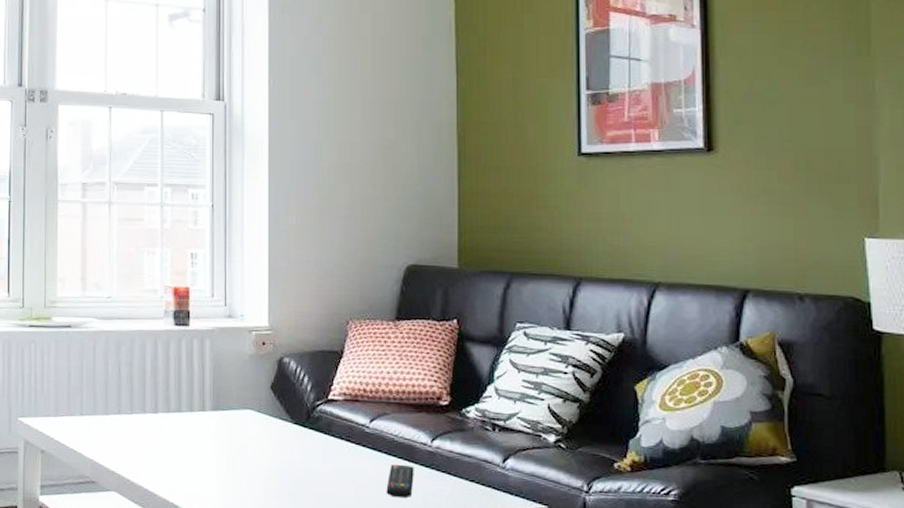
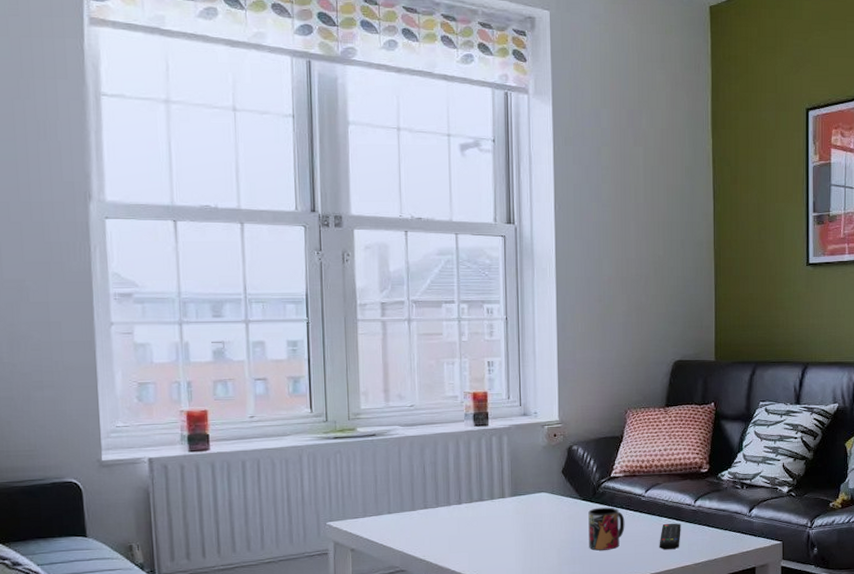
mug: none [301,435,344,489] -> present [588,507,625,551]

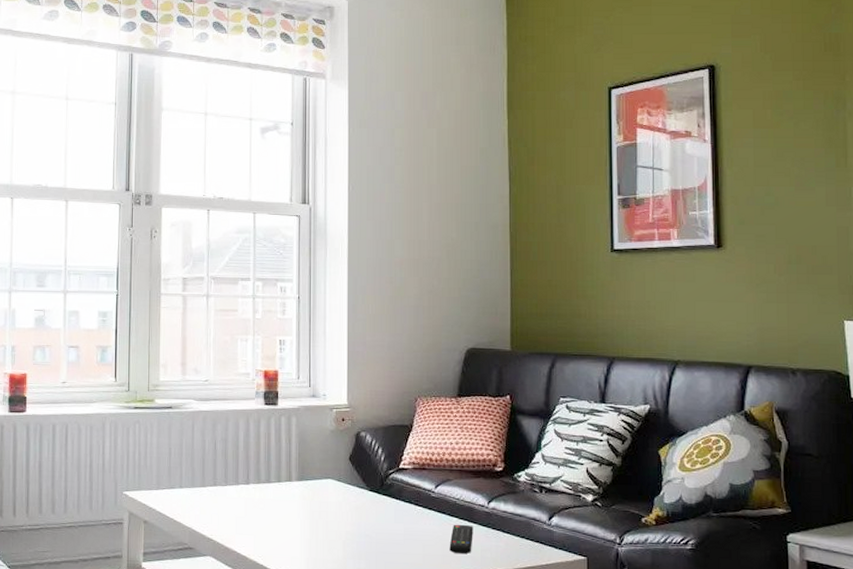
mug: present [588,507,625,551] -> none [375,500,413,548]

